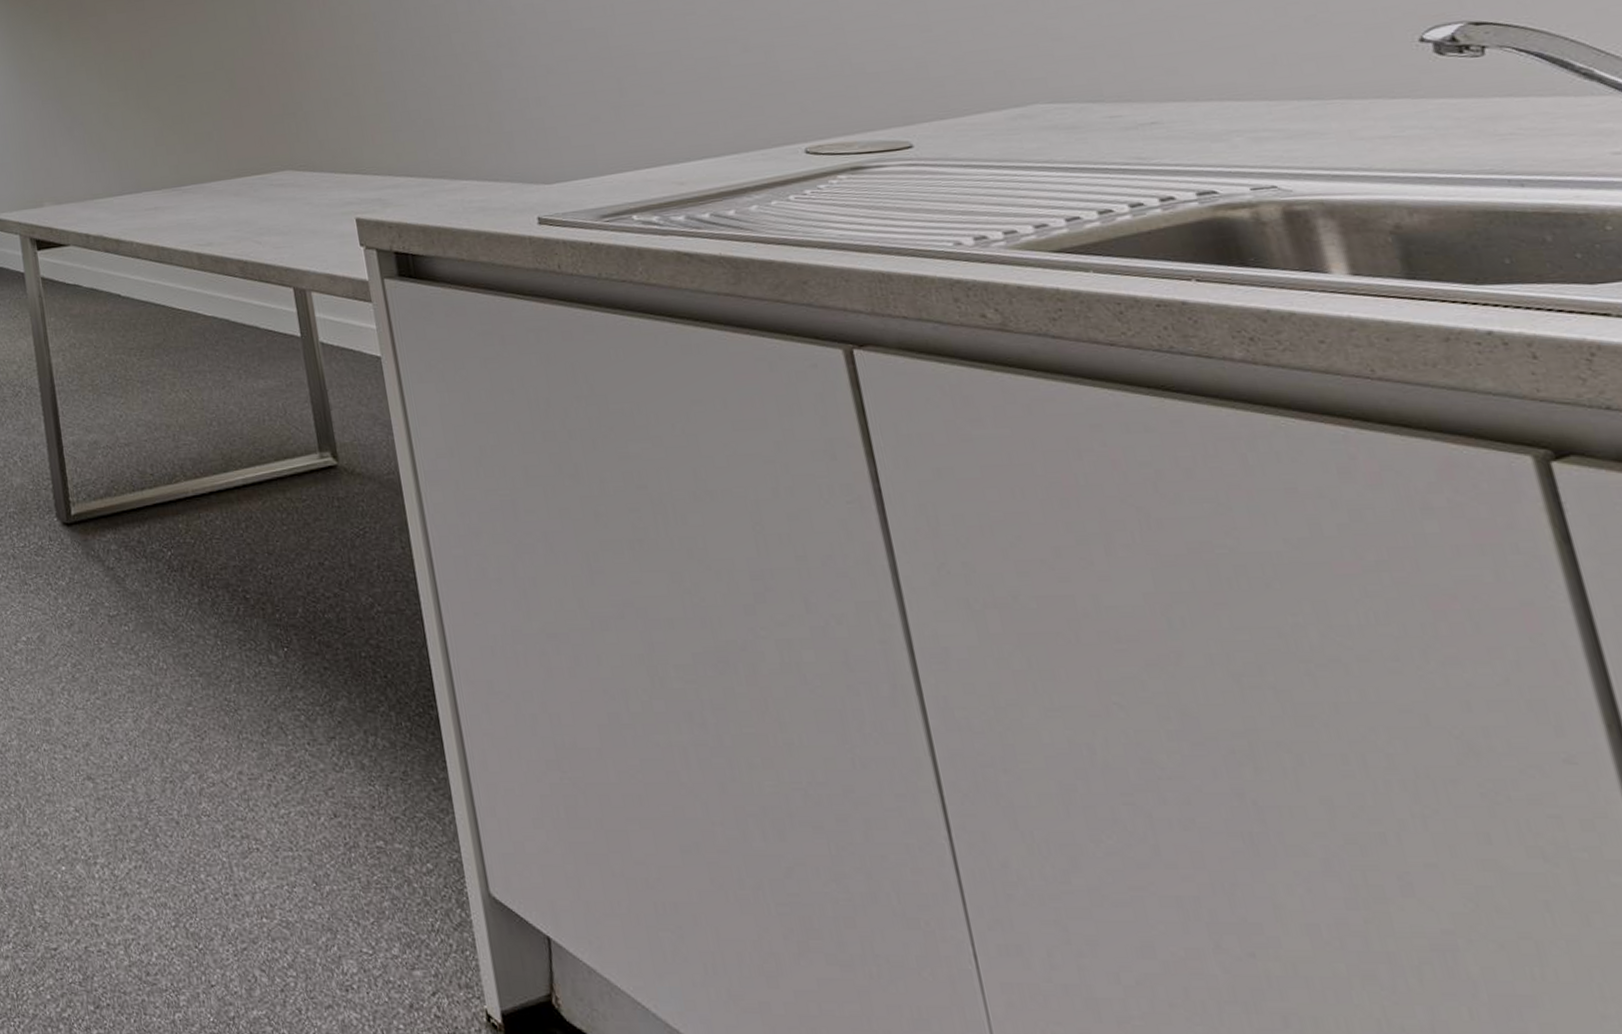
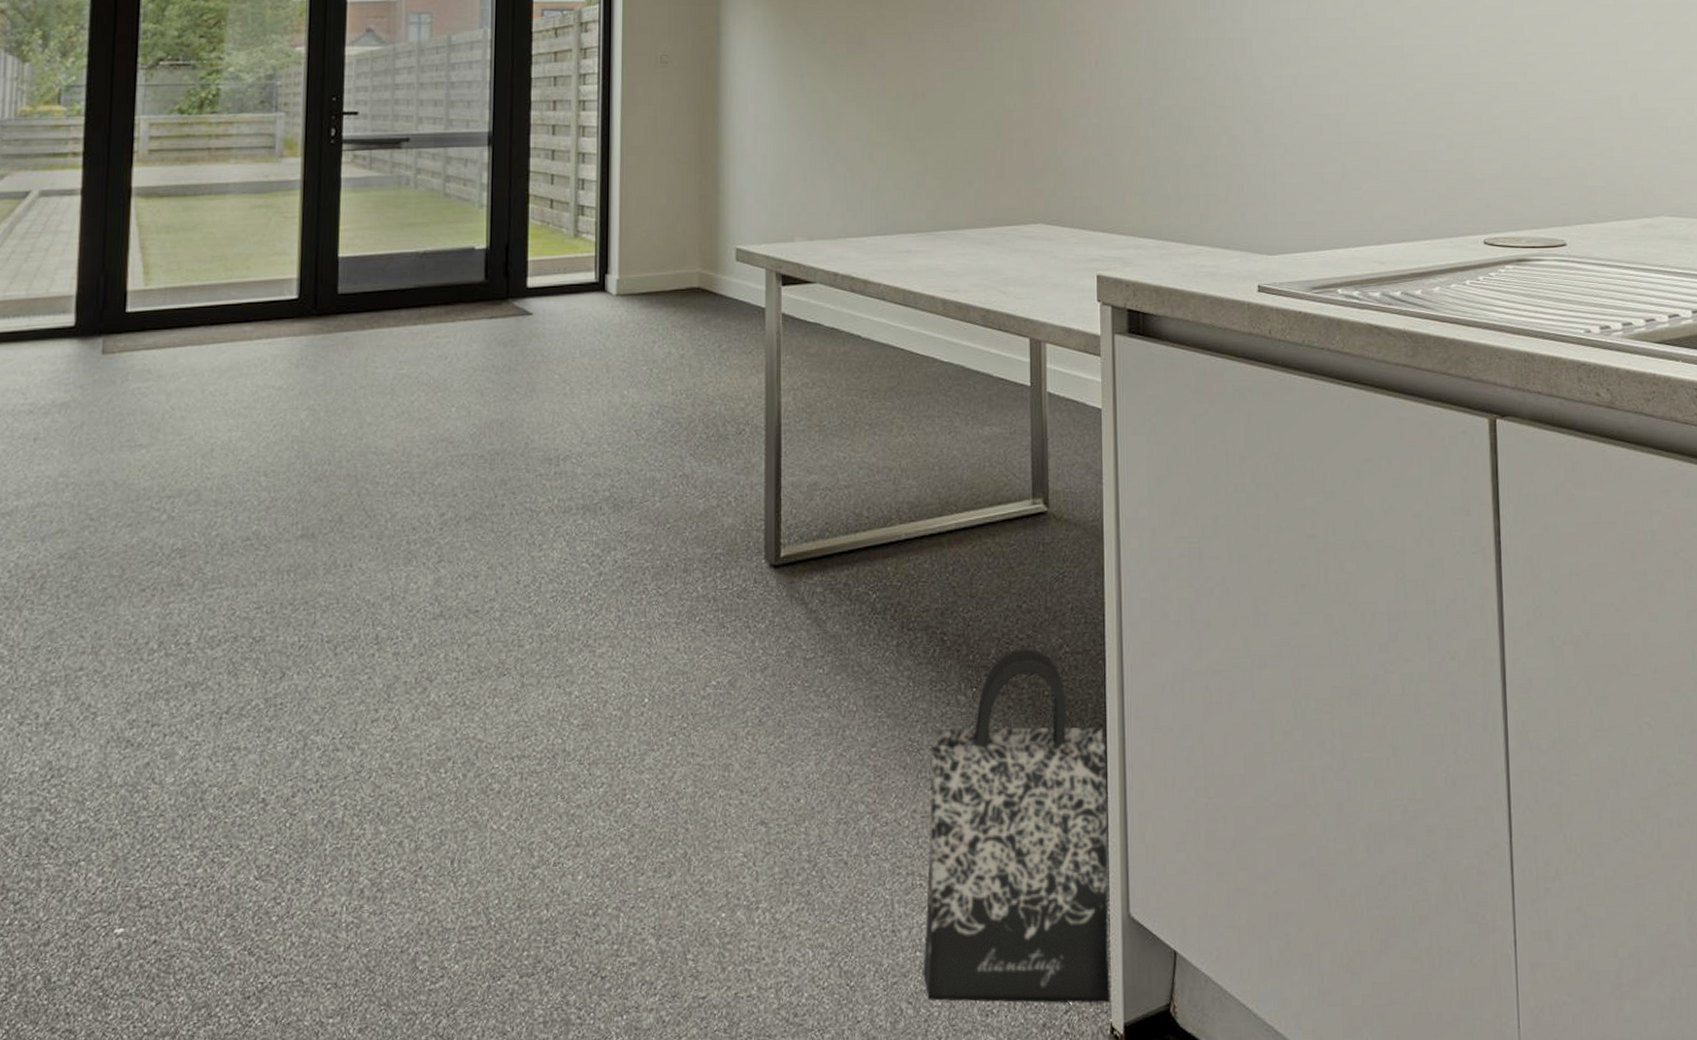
shopping bag: none [247,607,482,988] -> present [923,648,1110,1004]

